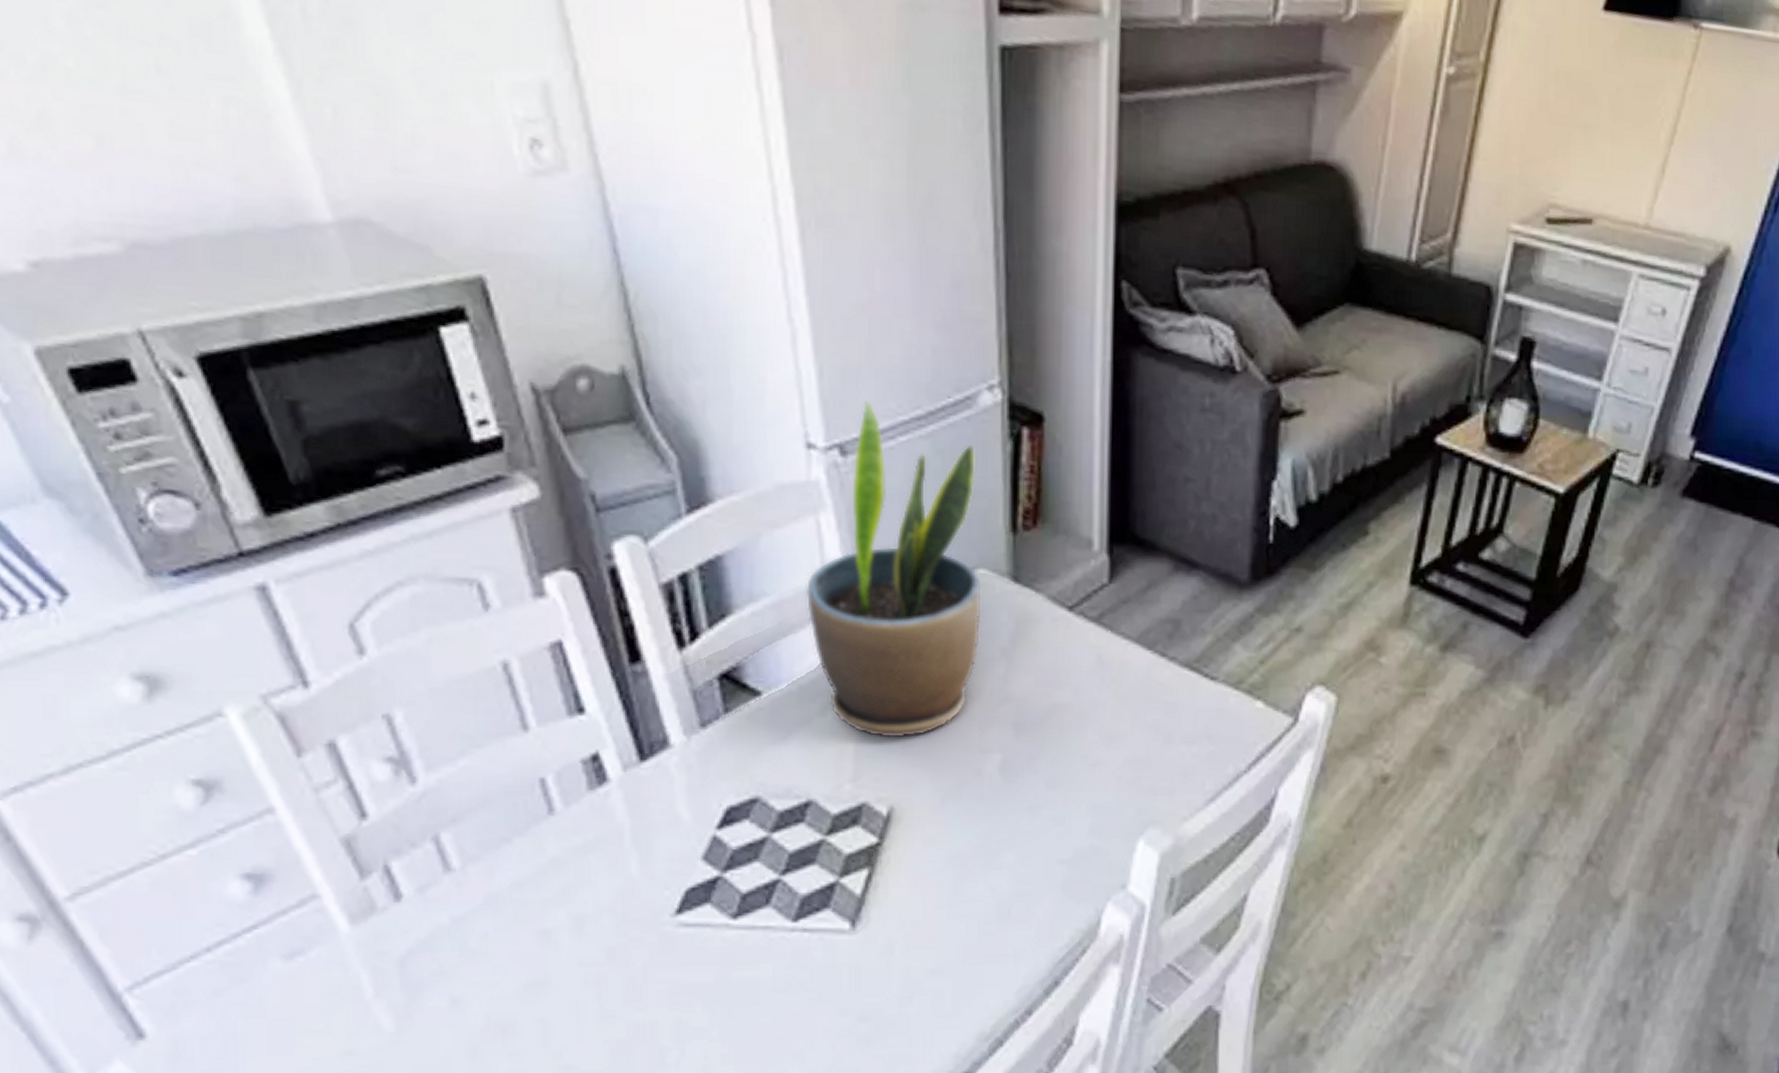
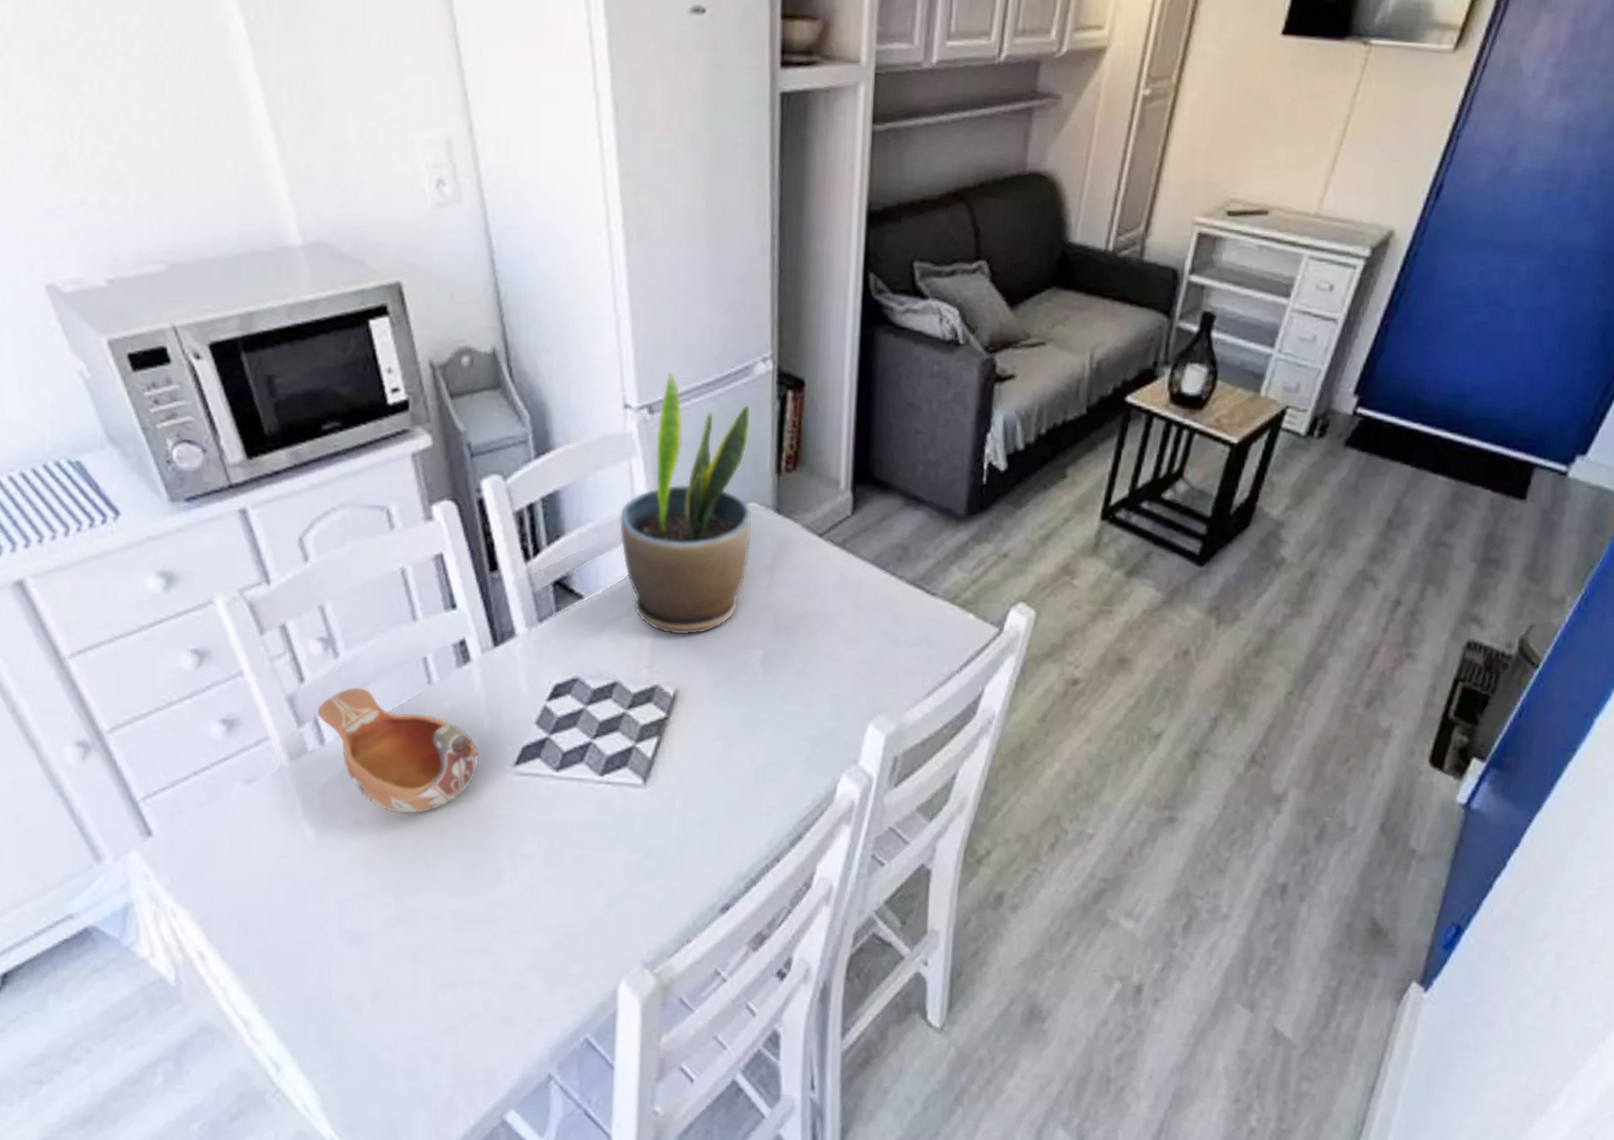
ceramic bowl: none [387,822,625,986] -> present [316,687,479,814]

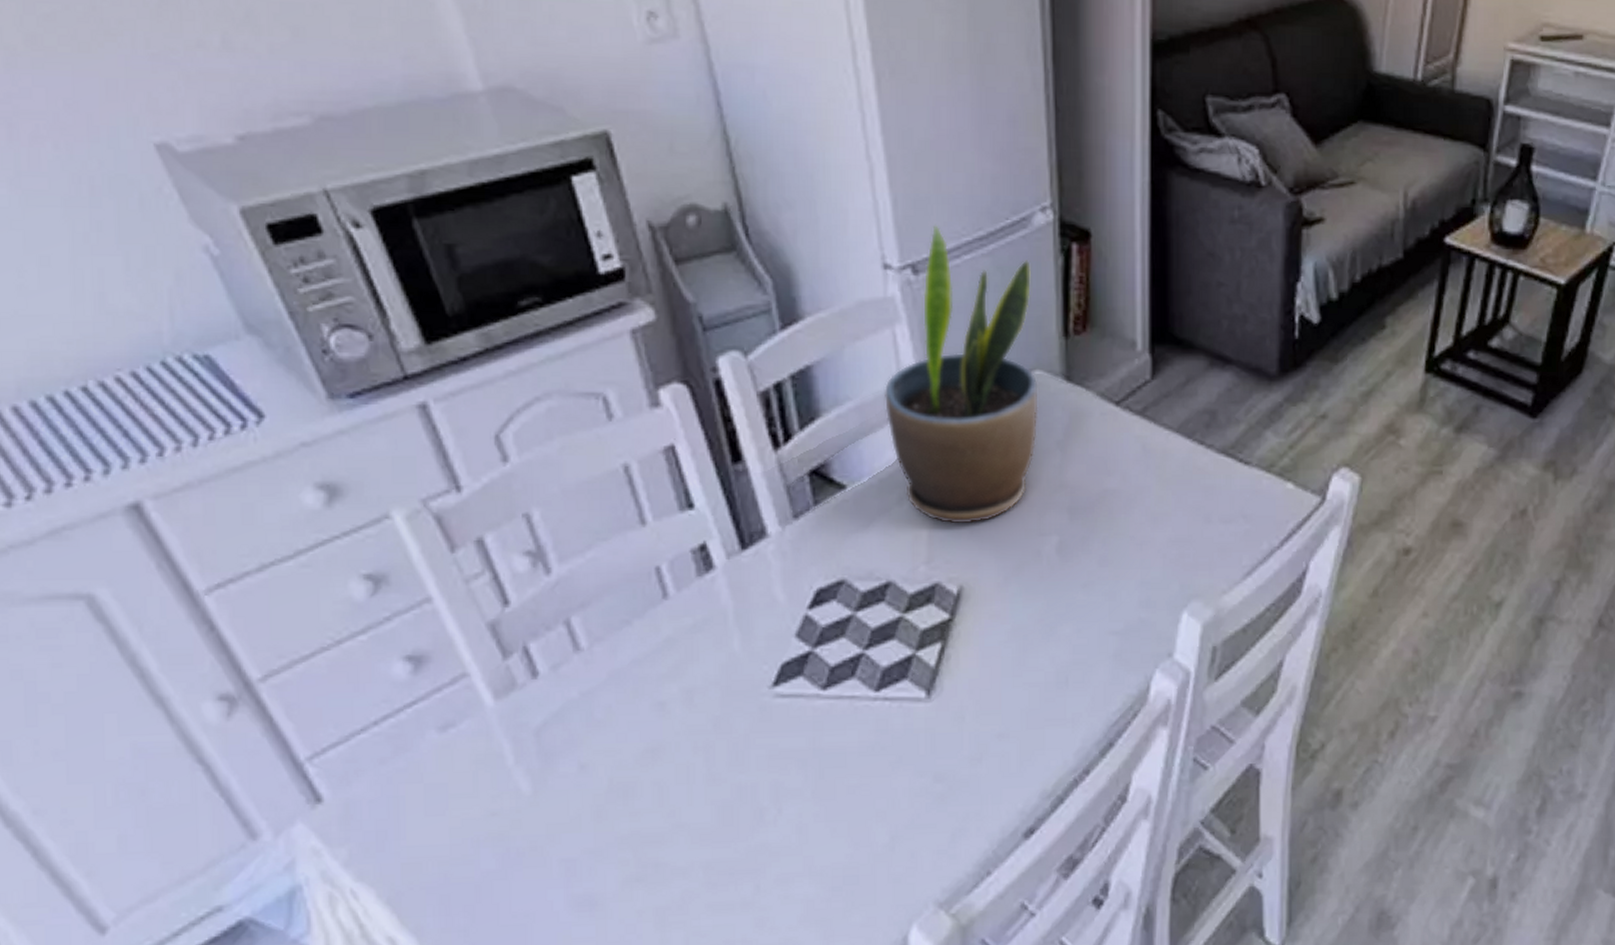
ceramic bowl: present [316,687,479,814] -> none [526,607,729,752]

